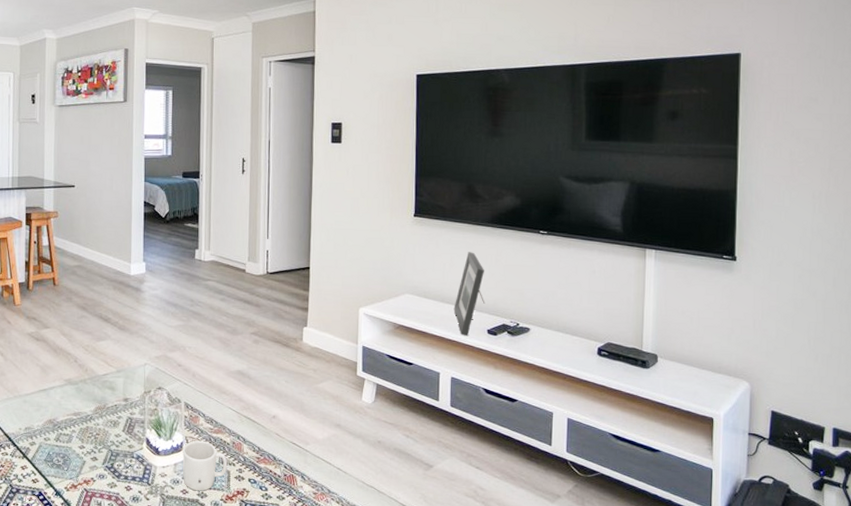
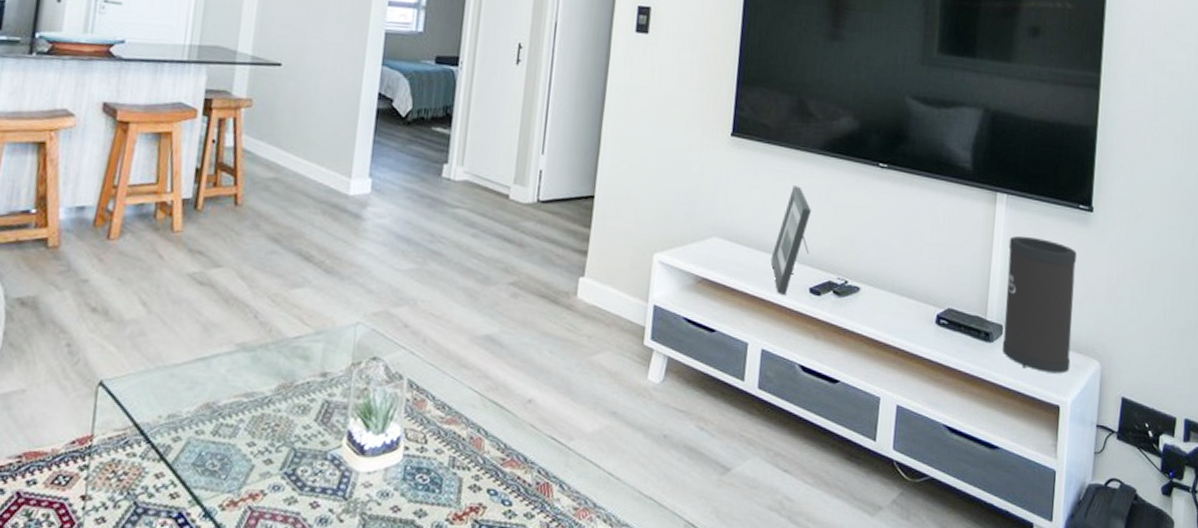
mug: present [182,440,228,491] -> none [395,434,461,508]
speaker: none [657,283,722,392] -> present [1002,235,1077,374]

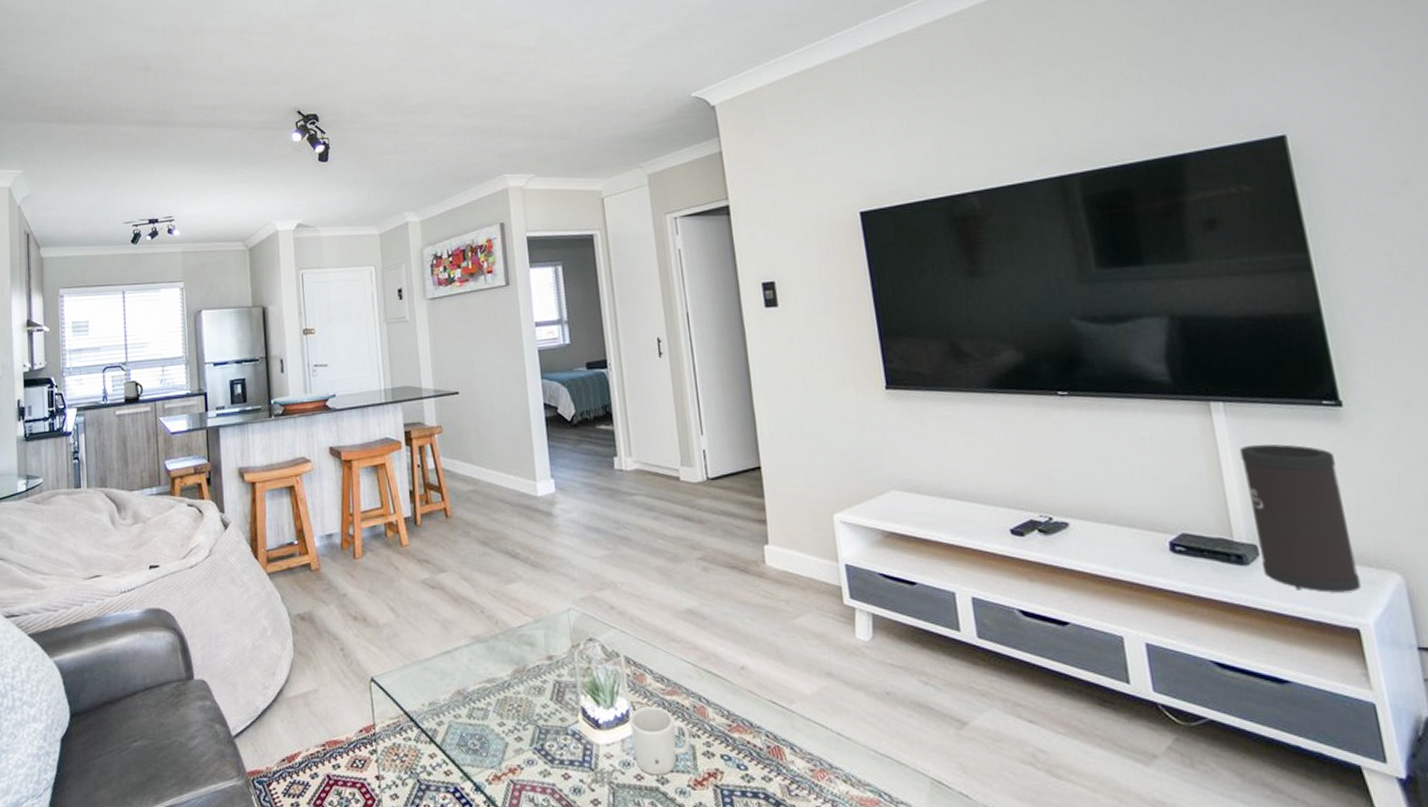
mug: none [395,434,461,508] -> present [629,706,691,775]
picture frame: present [770,185,811,295] -> none [958,428,1001,540]

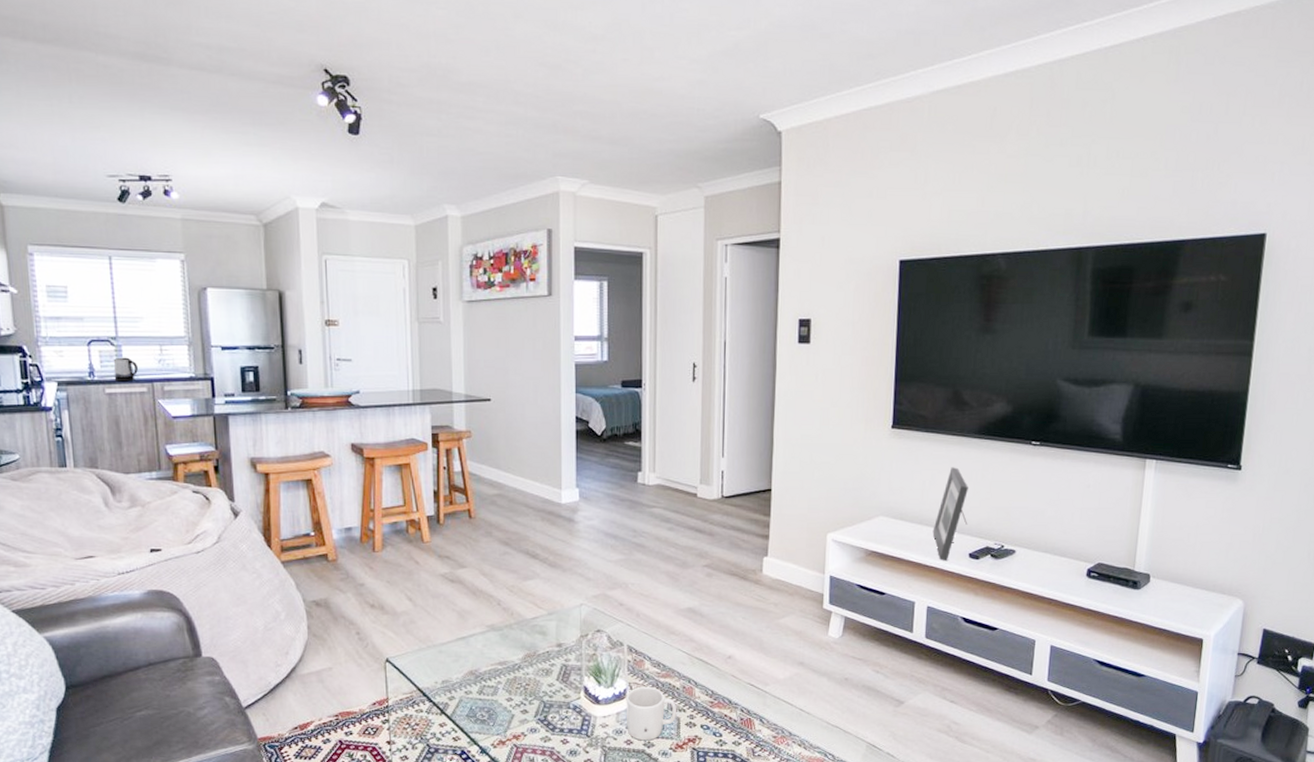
picture frame: none [958,428,1001,540] -> present [932,467,968,561]
speaker: present [1239,444,1362,593] -> none [1149,496,1224,612]

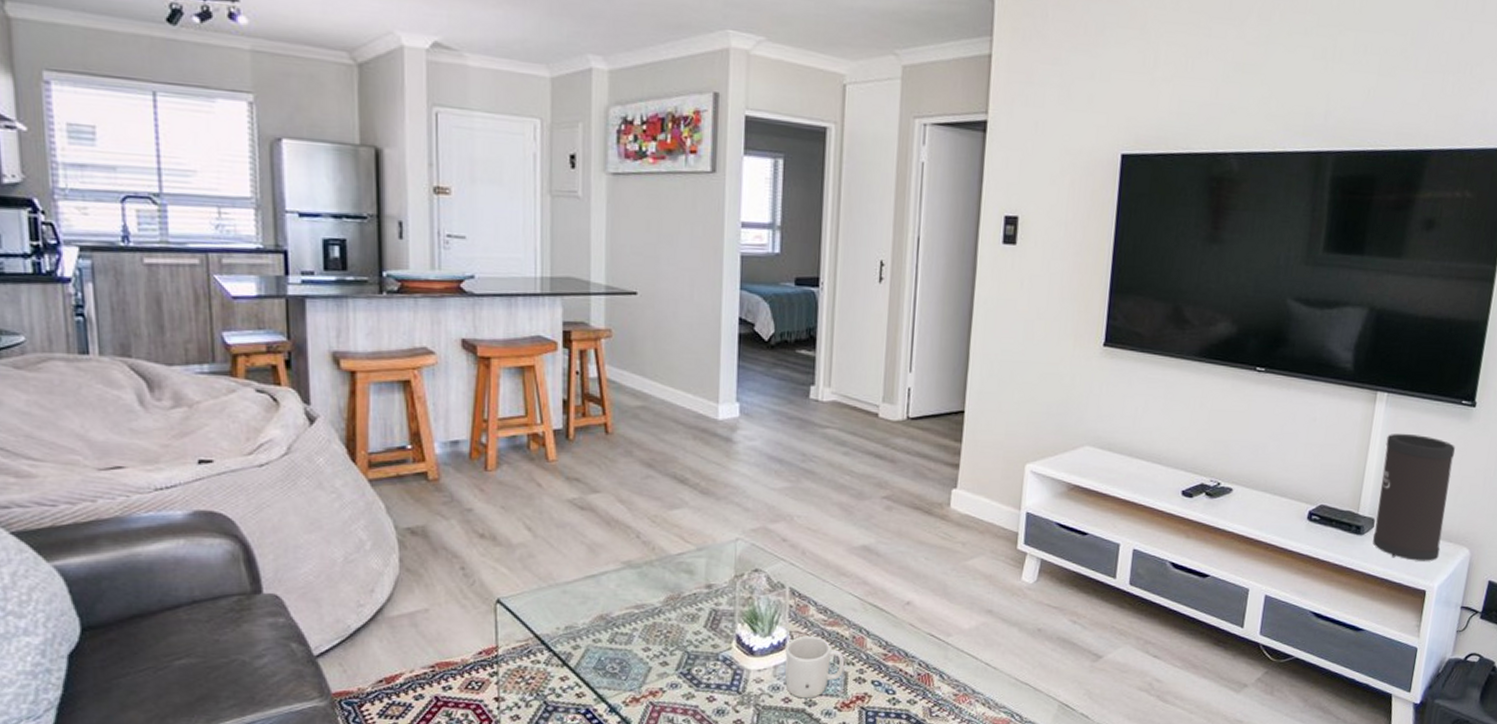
kettle: present [113,357,138,382] -> none [155,219,188,251]
picture frame: present [932,467,968,561] -> none [1143,393,1185,498]
speaker: none [1149,496,1224,612] -> present [1372,433,1455,561]

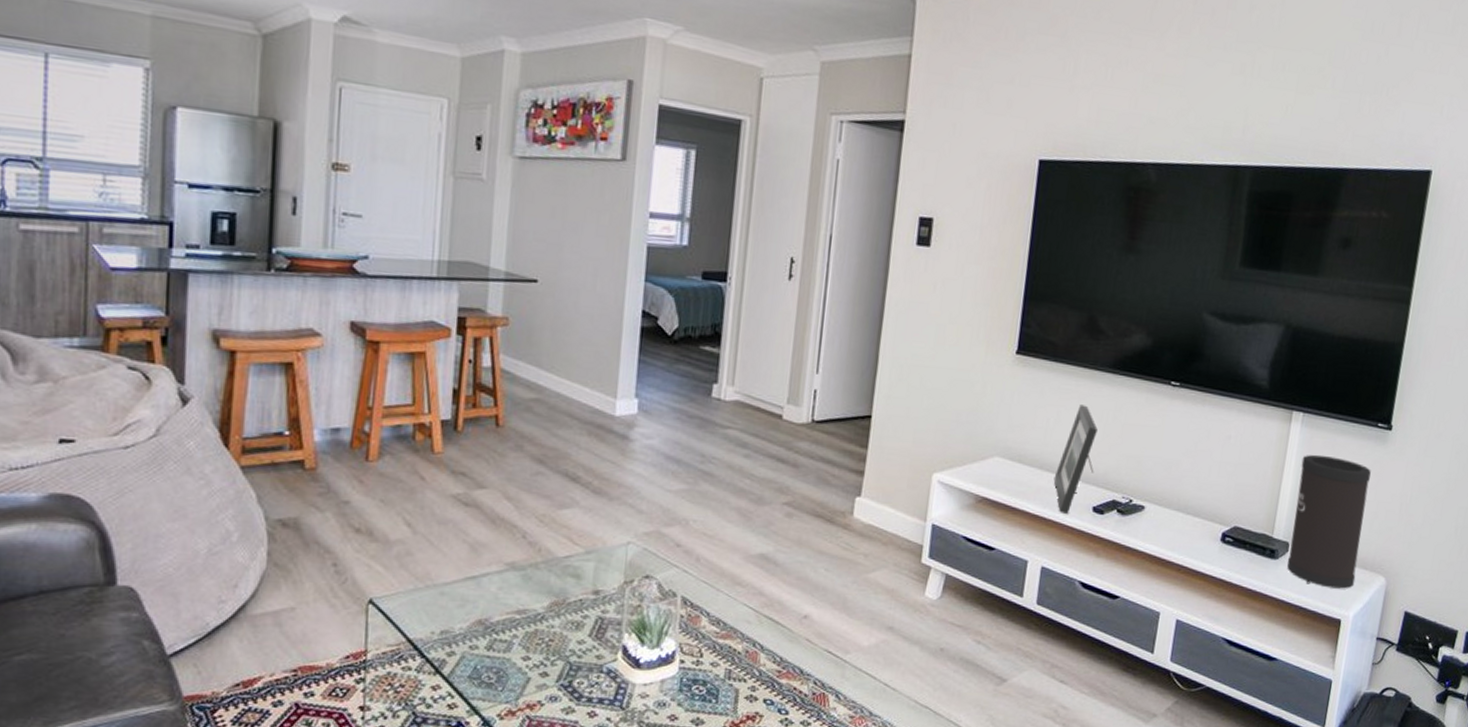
mug: present [784,635,845,699] -> none [672,648,737,717]
picture frame: none [1143,393,1185,498] -> present [1053,404,1098,514]

